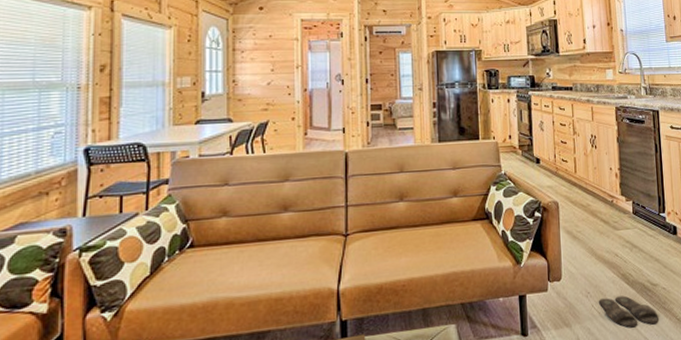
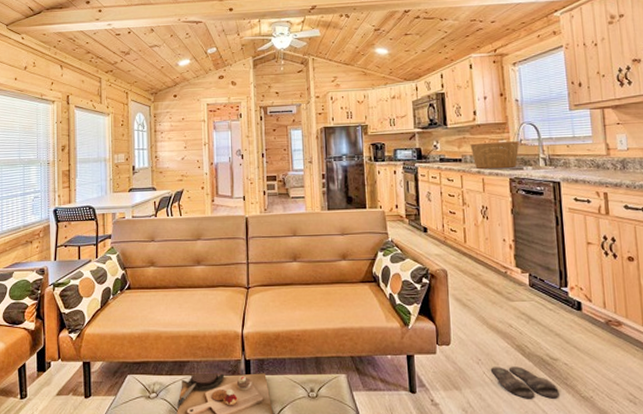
basket: none [580,70,624,98] -> present [470,141,519,169]

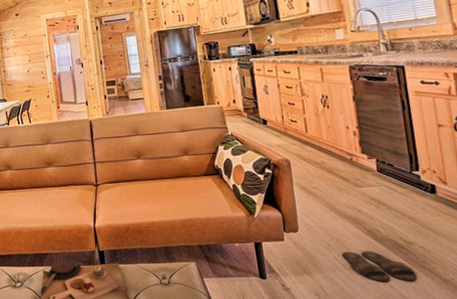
basket: present [470,141,519,169] -> none [305,28,357,59]

